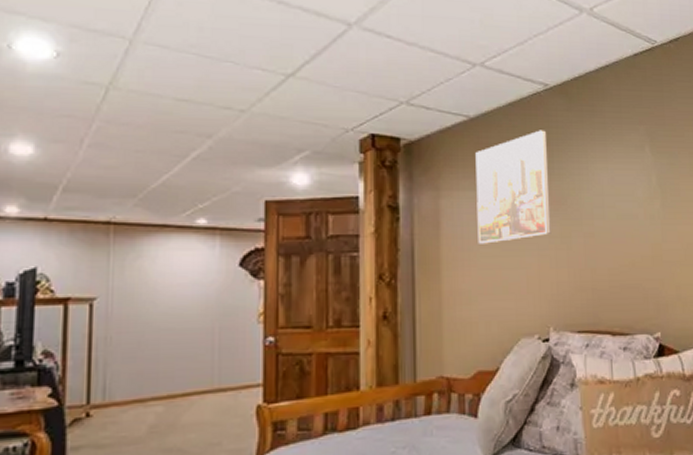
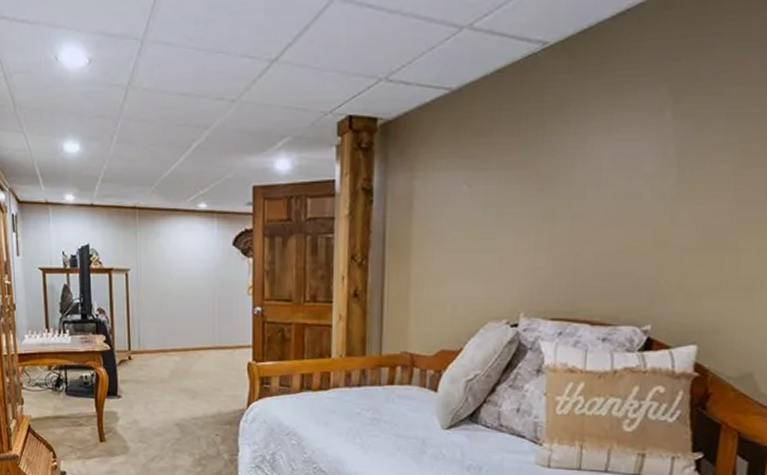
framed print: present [475,130,551,244] -> none [450,98,539,226]

